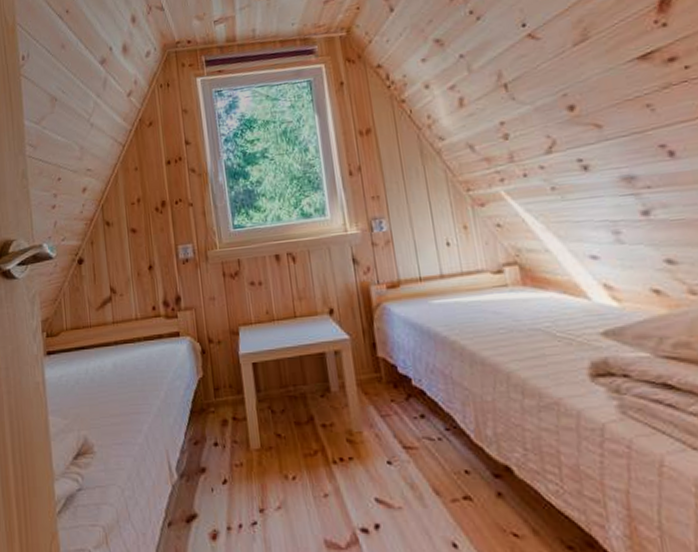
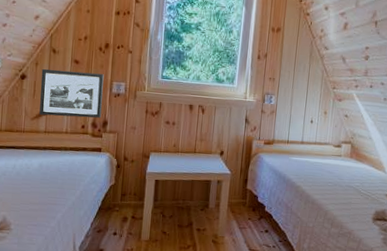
picture frame: none [98,239,173,303] -> present [39,68,104,118]

